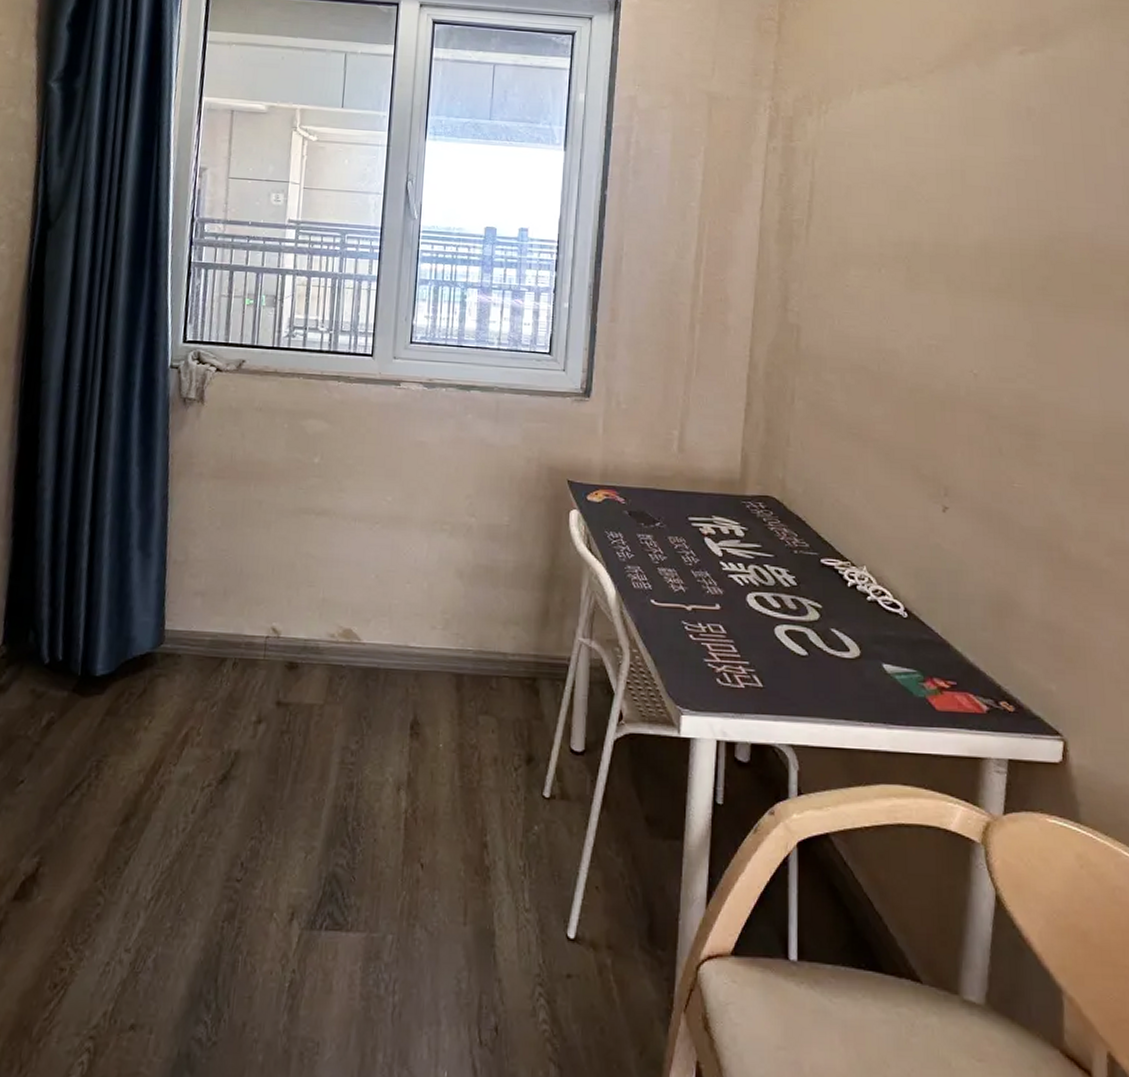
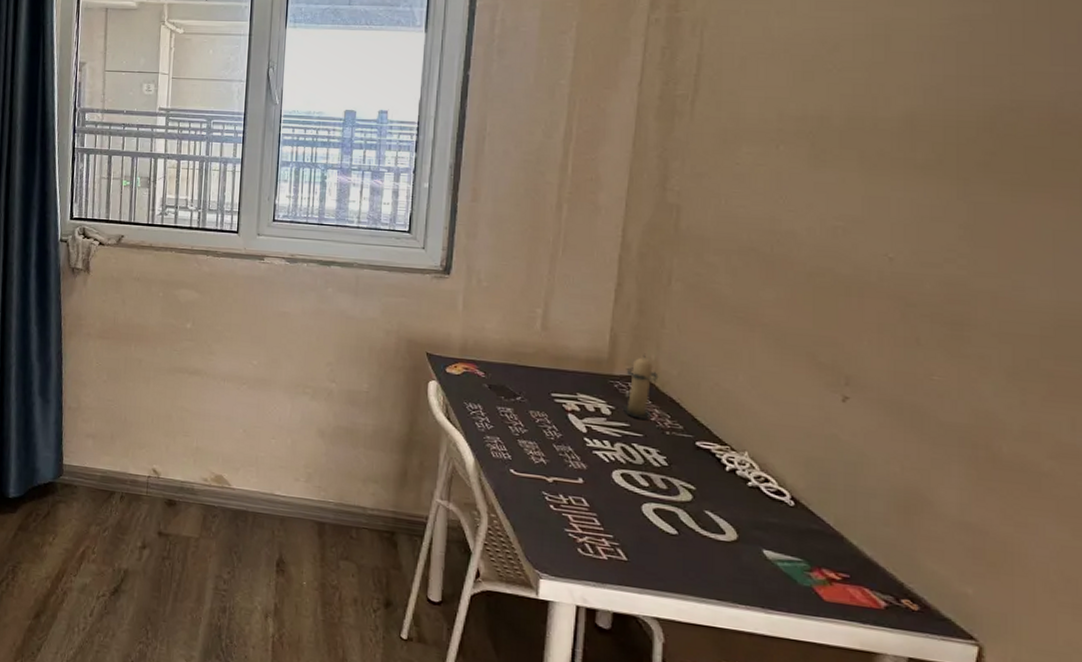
candle: none [754,472,786,539] -> present [622,353,659,419]

